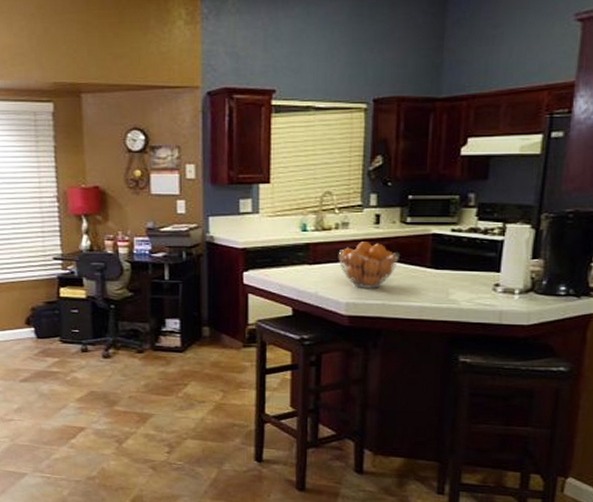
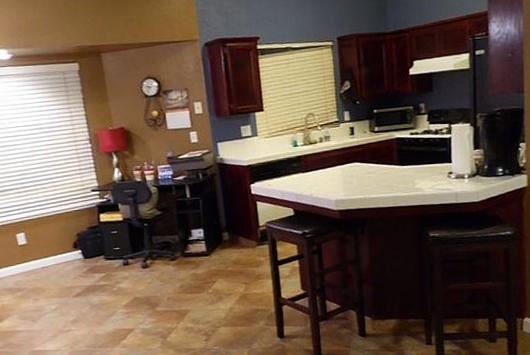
fruit basket: present [338,242,399,288] -> none [324,149,373,187]

